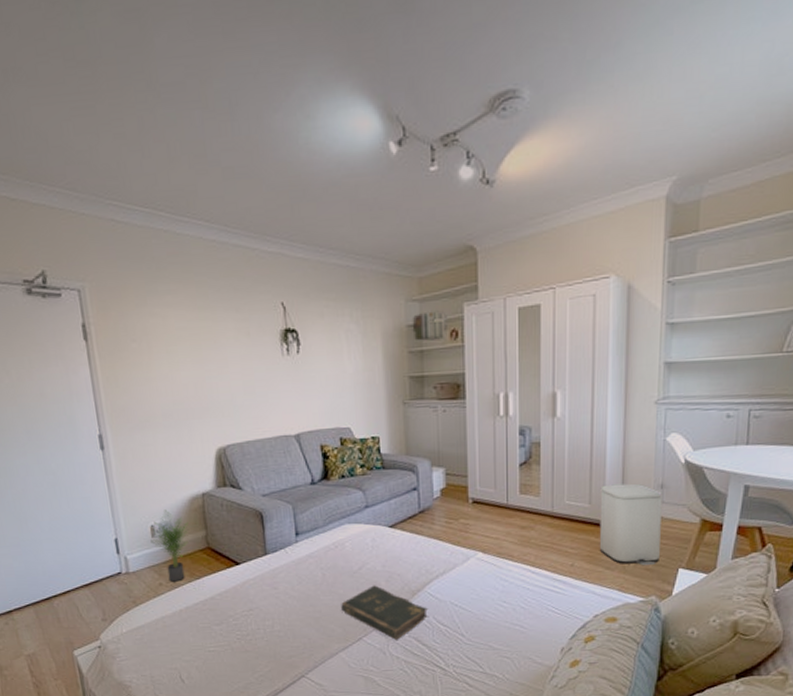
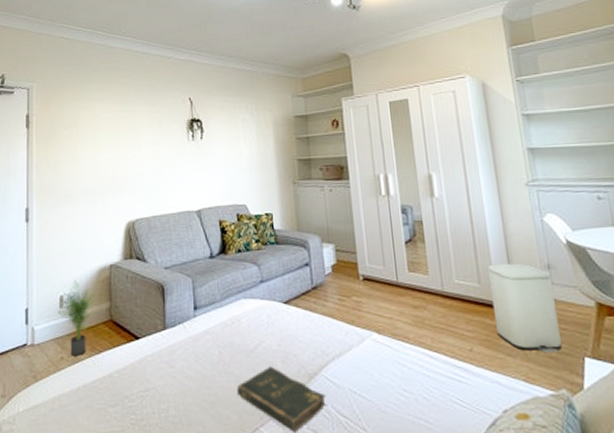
books: present [413,311,446,341] -> none [299,104,328,130]

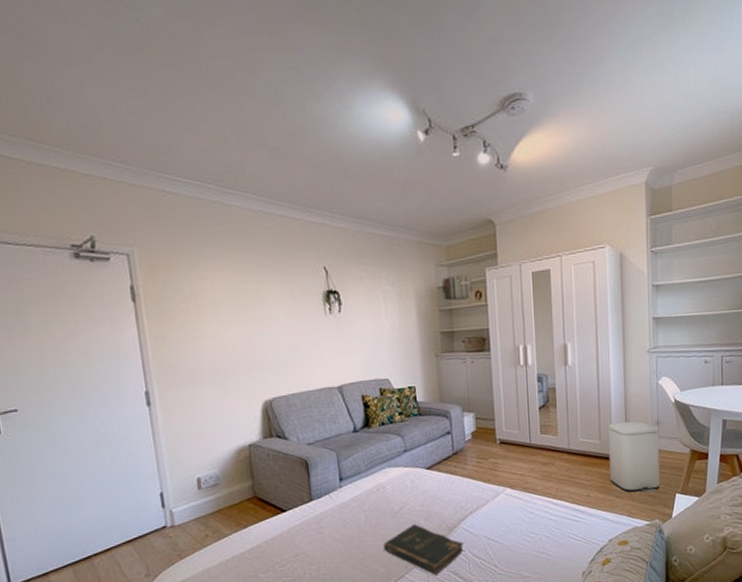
potted plant: present [58,280,95,356] -> none [197,461,235,533]
books: none [299,104,328,130] -> present [442,274,471,301]

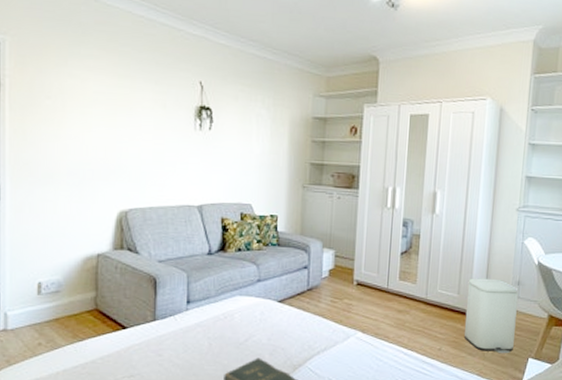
books: present [442,274,471,301] -> none [318,108,347,134]

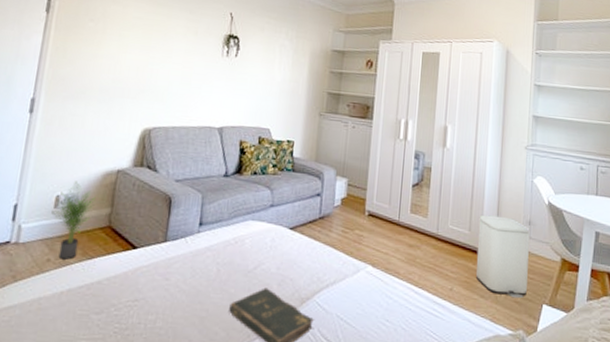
potted plant: none [36,267,79,343] -> present [51,181,96,260]

